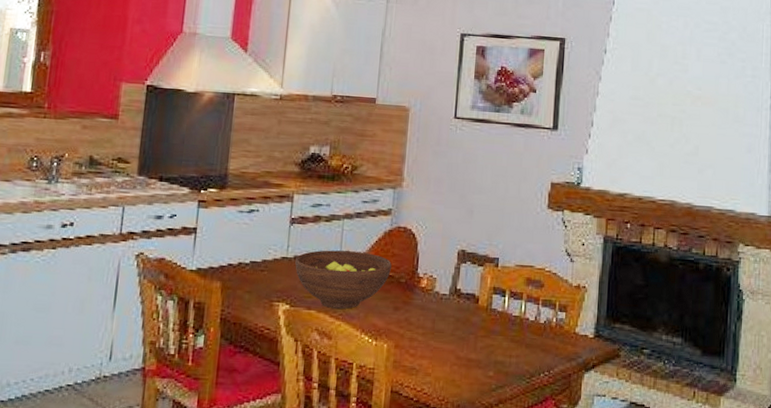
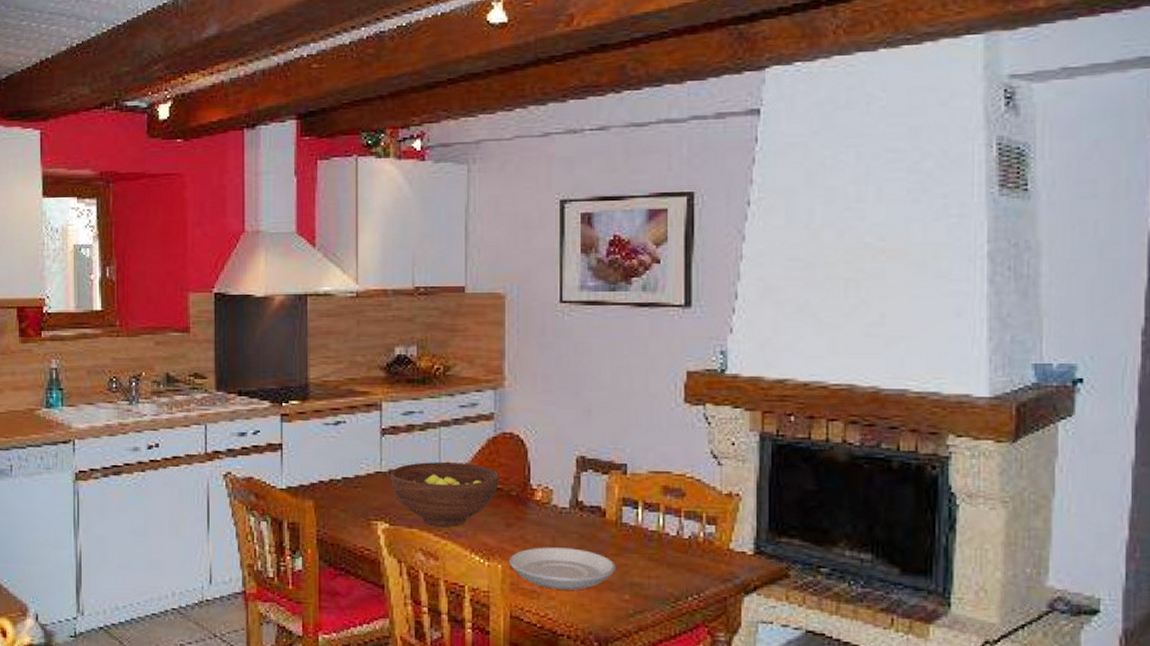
plate: none [393,329,484,368] -> present [508,547,616,590]

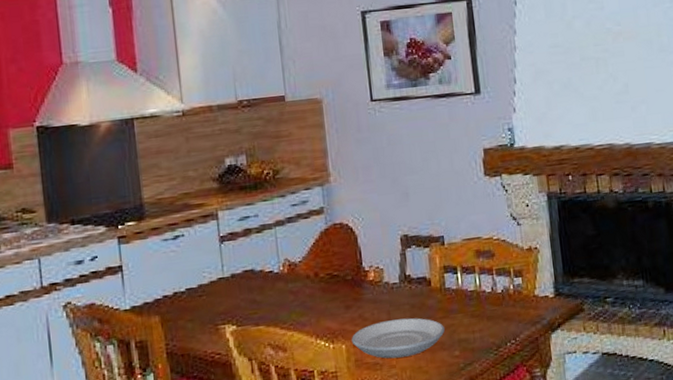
fruit bowl: present [391,462,499,527] -> none [233,256,335,320]

